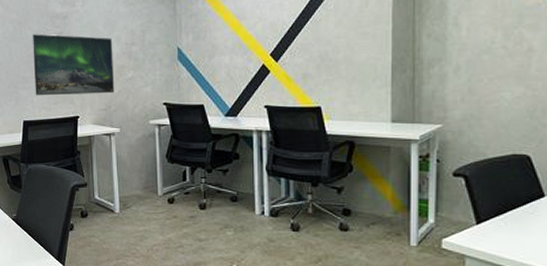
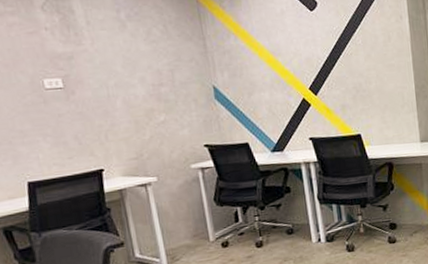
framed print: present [32,34,115,96] -> none [26,78,146,152]

